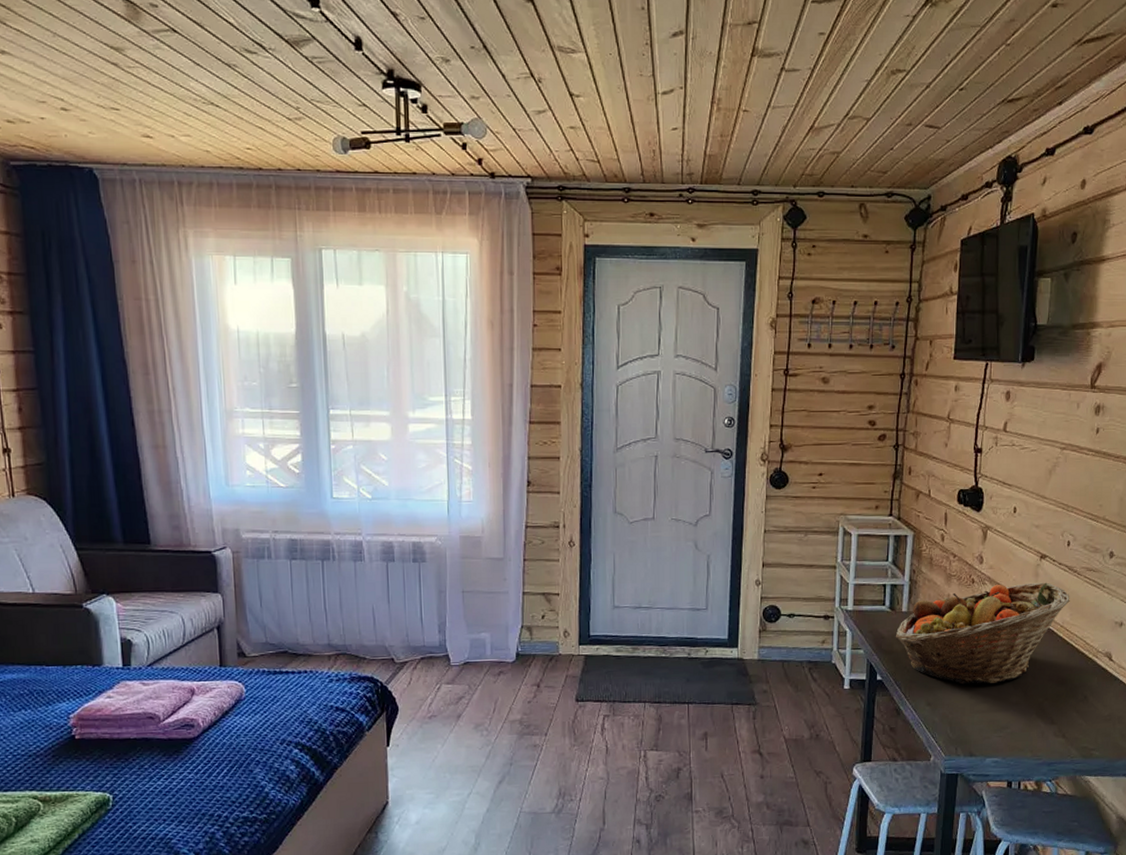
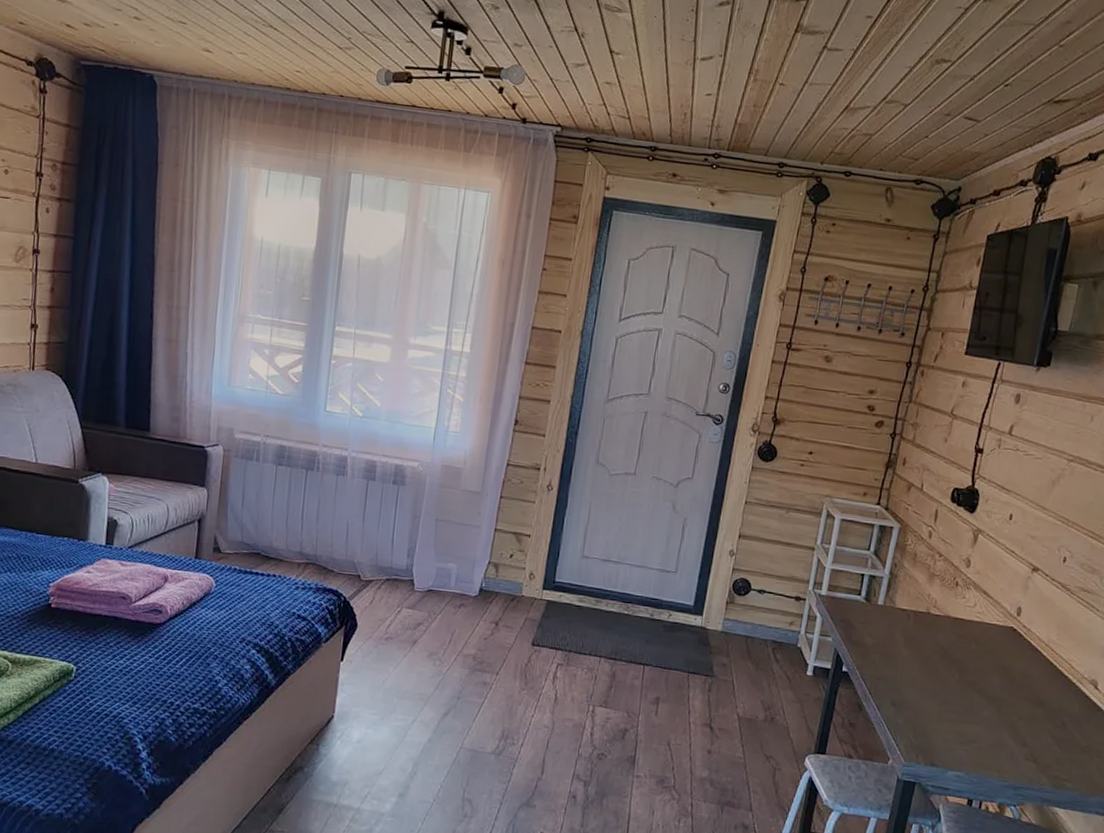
fruit basket: present [895,582,1070,685] -> none [867,591,1060,694]

